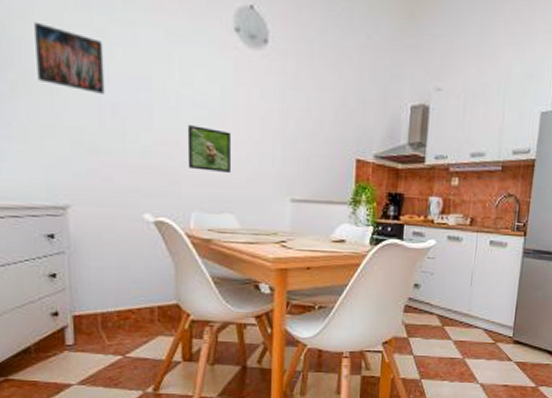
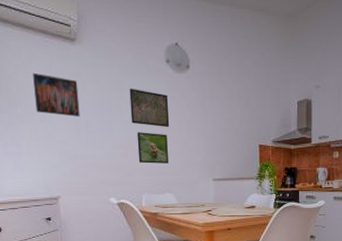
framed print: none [179,61,236,124] -> present [129,88,170,128]

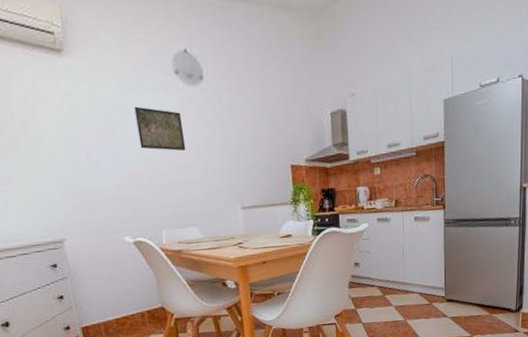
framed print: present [33,72,80,117] -> none [14,93,79,145]
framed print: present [137,132,168,164] -> none [148,157,189,195]

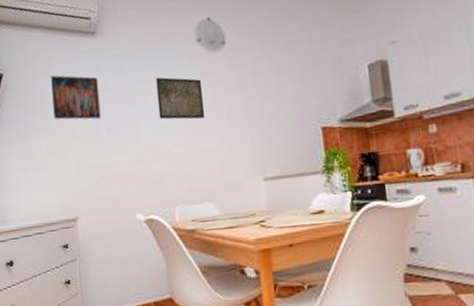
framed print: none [14,93,79,145] -> present [51,75,101,120]

